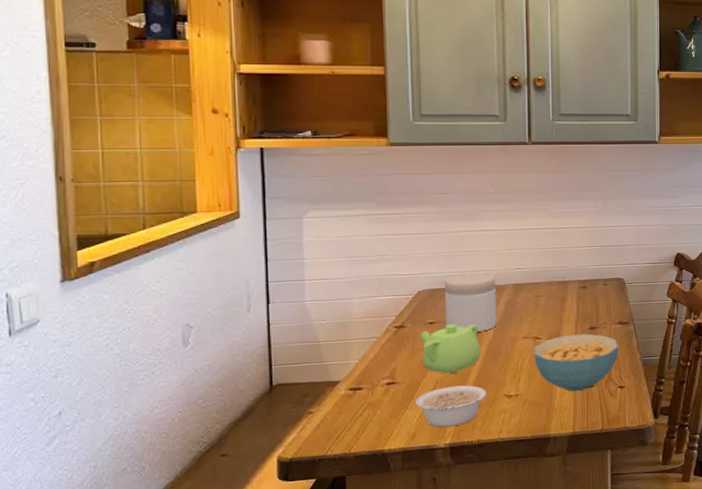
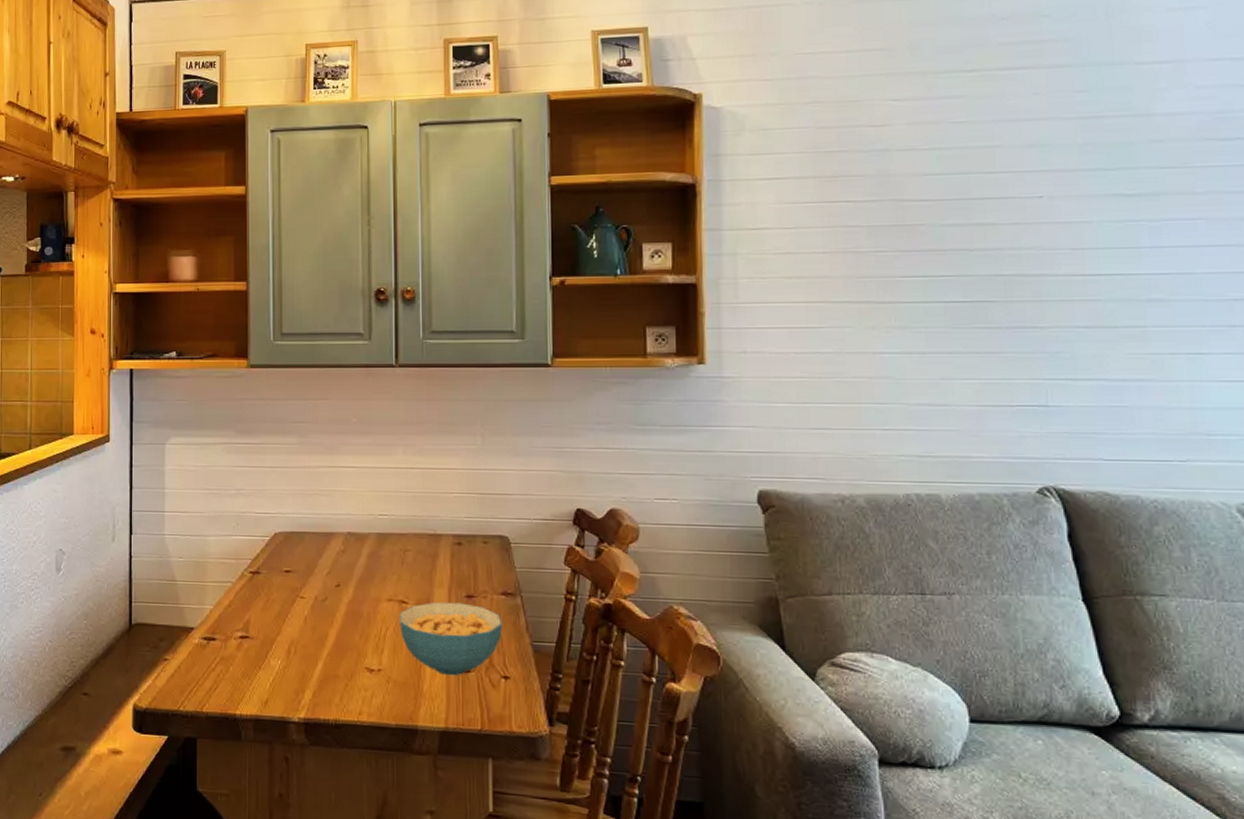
legume: present [416,385,490,428] -> none [269,649,349,699]
teapot: present [419,324,482,374] -> none [275,575,341,634]
jar: present [445,273,497,332] -> none [303,517,358,587]

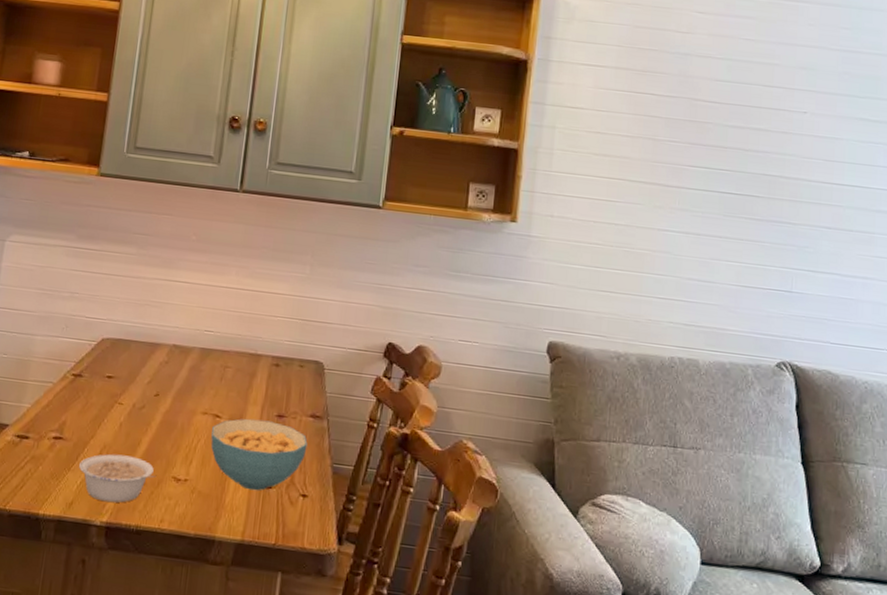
legume: none [269,649,349,699] -> present [79,454,157,503]

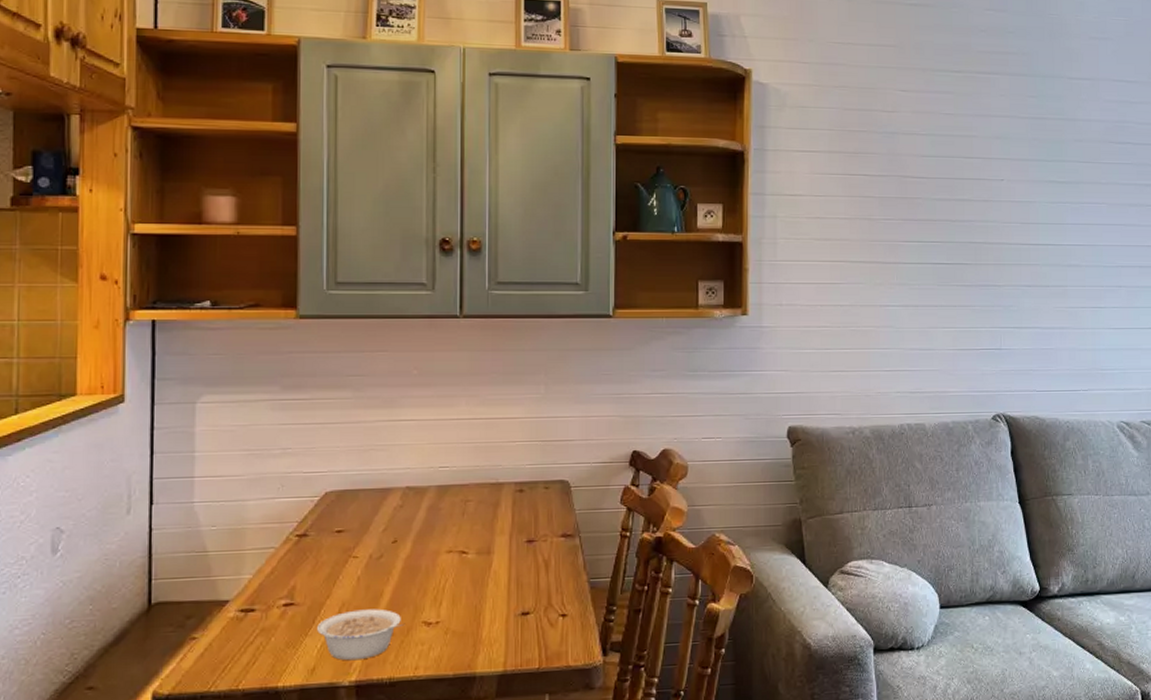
cereal bowl: present [211,418,308,491] -> none [459,548,561,620]

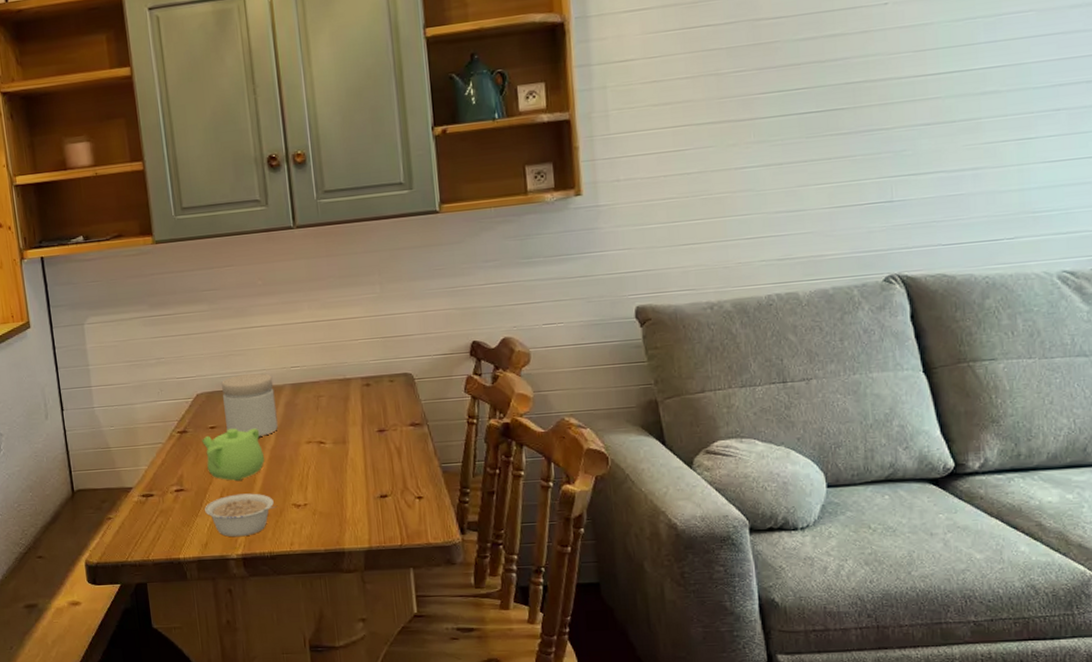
teapot: none [325,533,397,594] -> present [202,428,265,481]
jar: none [356,472,417,543] -> present [221,373,278,436]

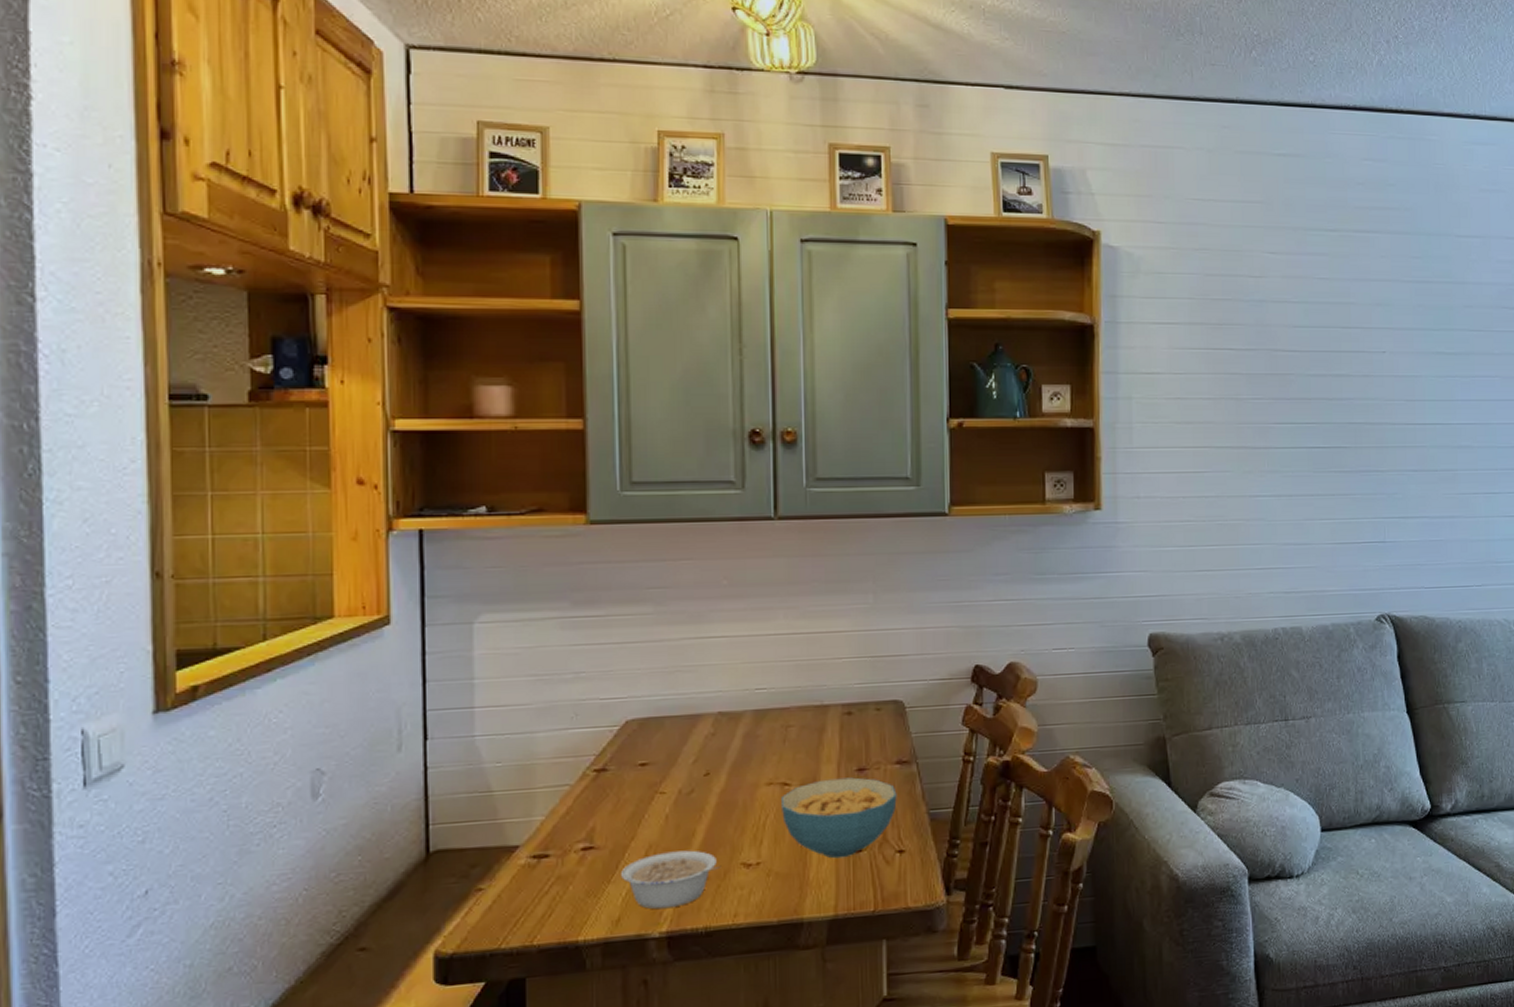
teapot: present [202,428,265,481] -> none [627,765,711,835]
jar: present [221,373,278,436] -> none [662,695,732,776]
cereal bowl: none [319,437,413,502] -> present [782,777,897,859]

